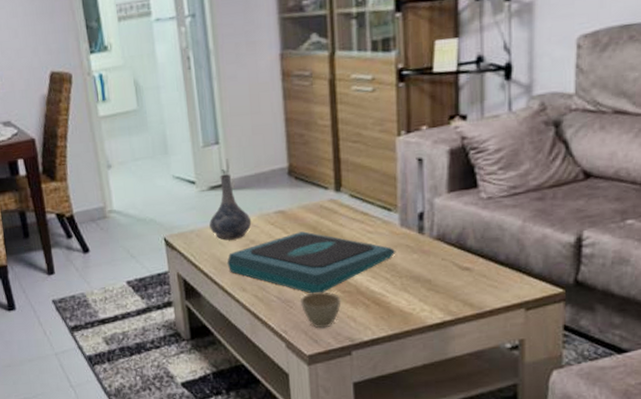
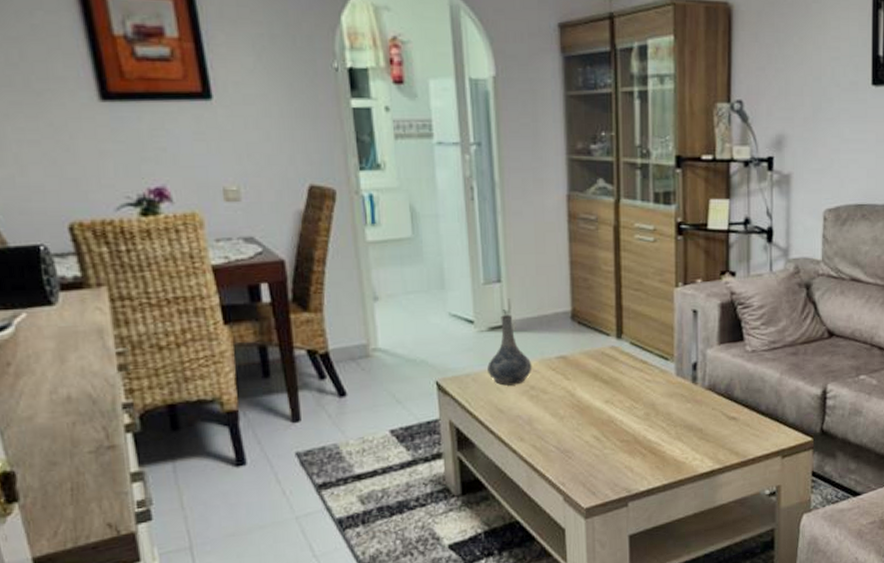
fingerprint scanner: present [227,231,396,294] -> none [504,378,672,444]
cup: present [301,292,341,329] -> none [580,441,620,480]

